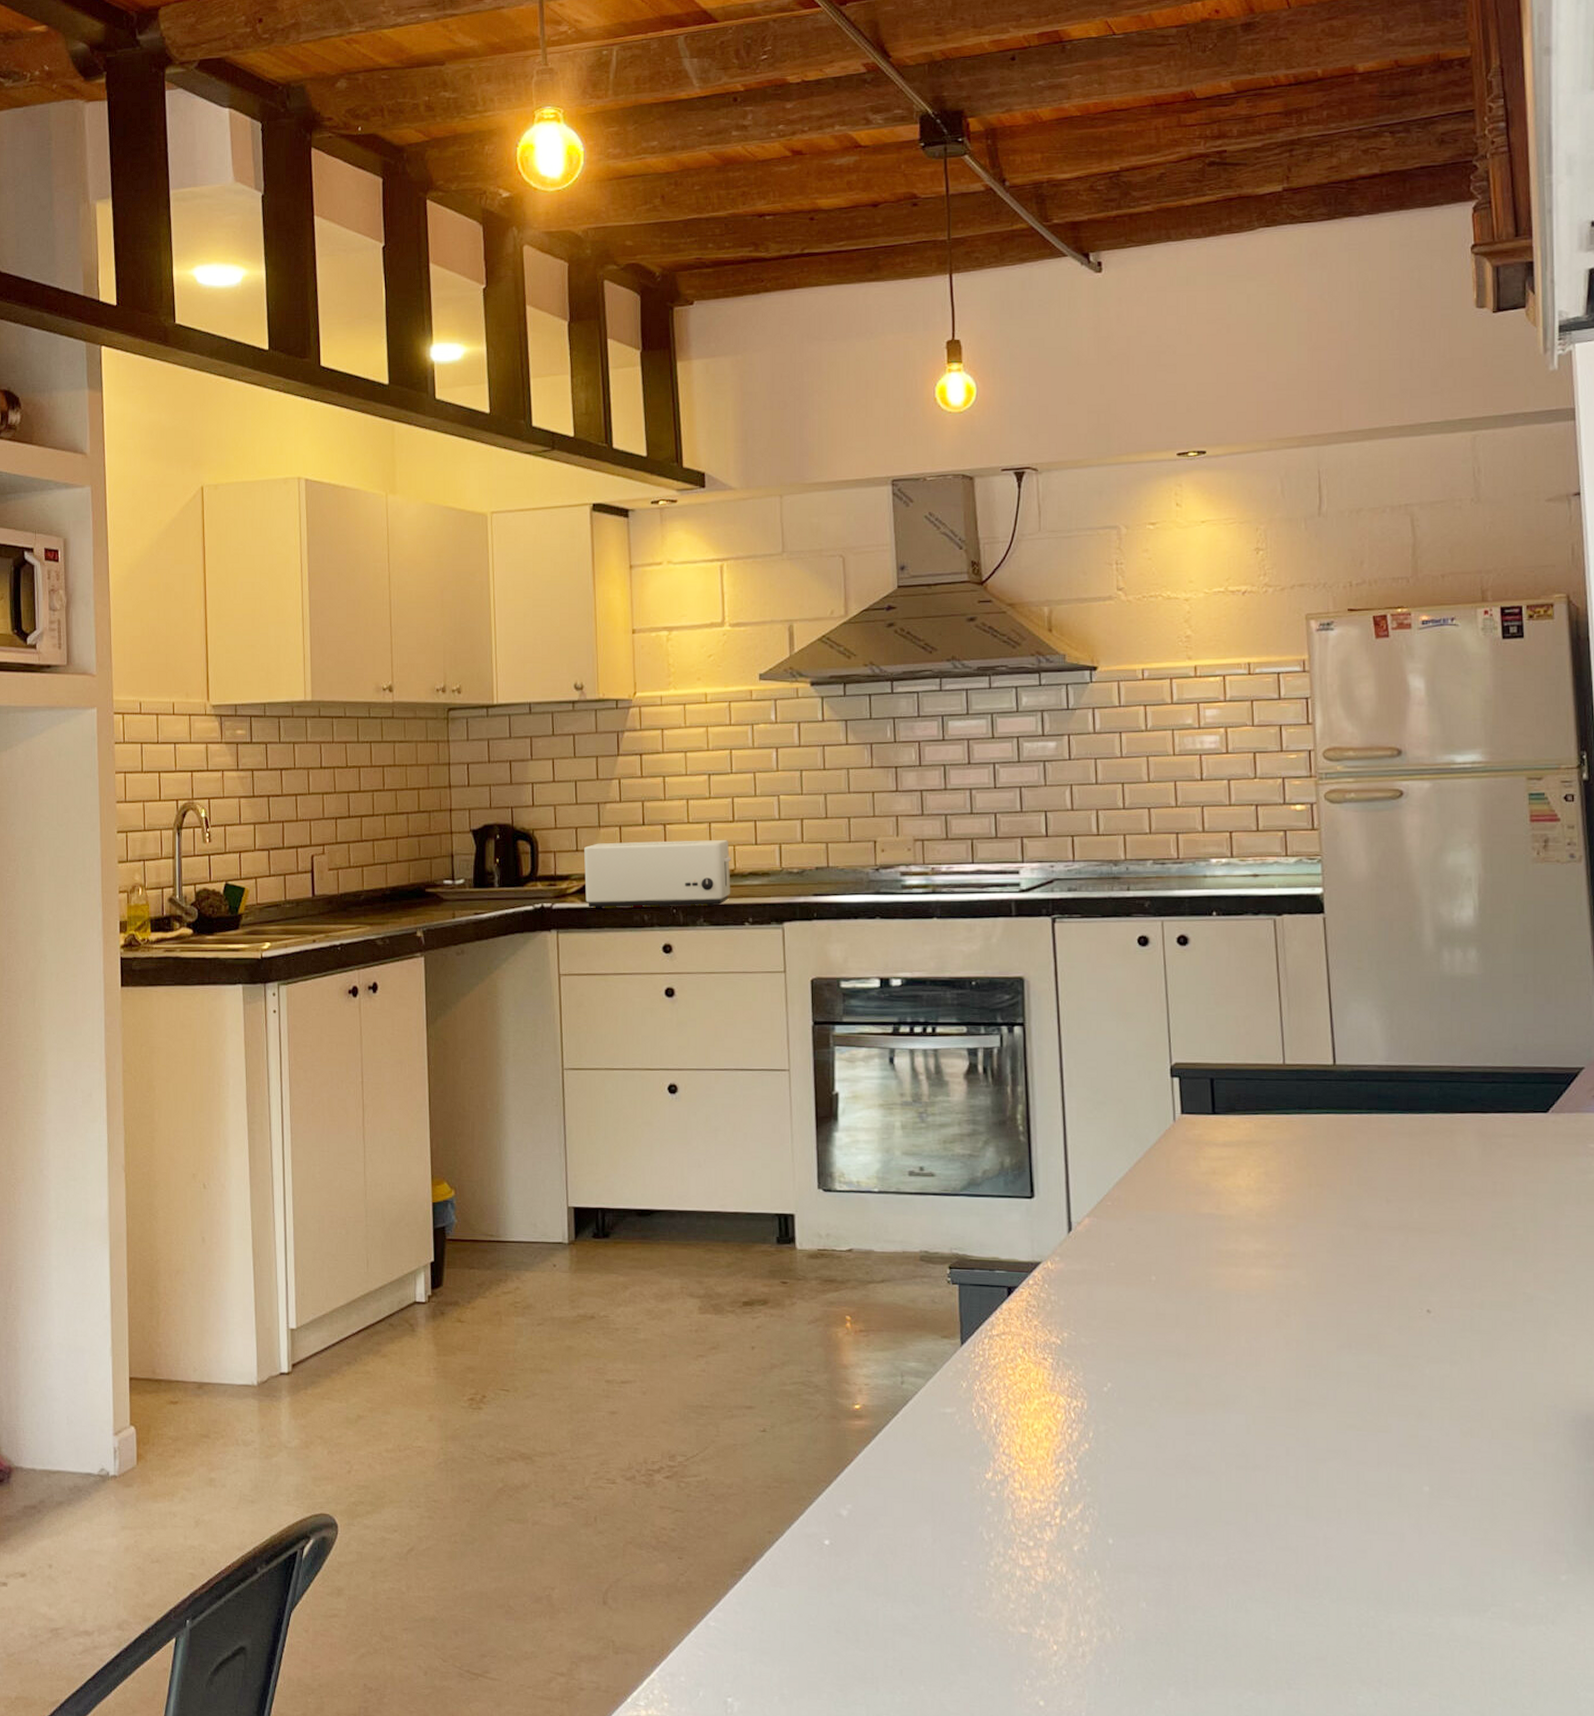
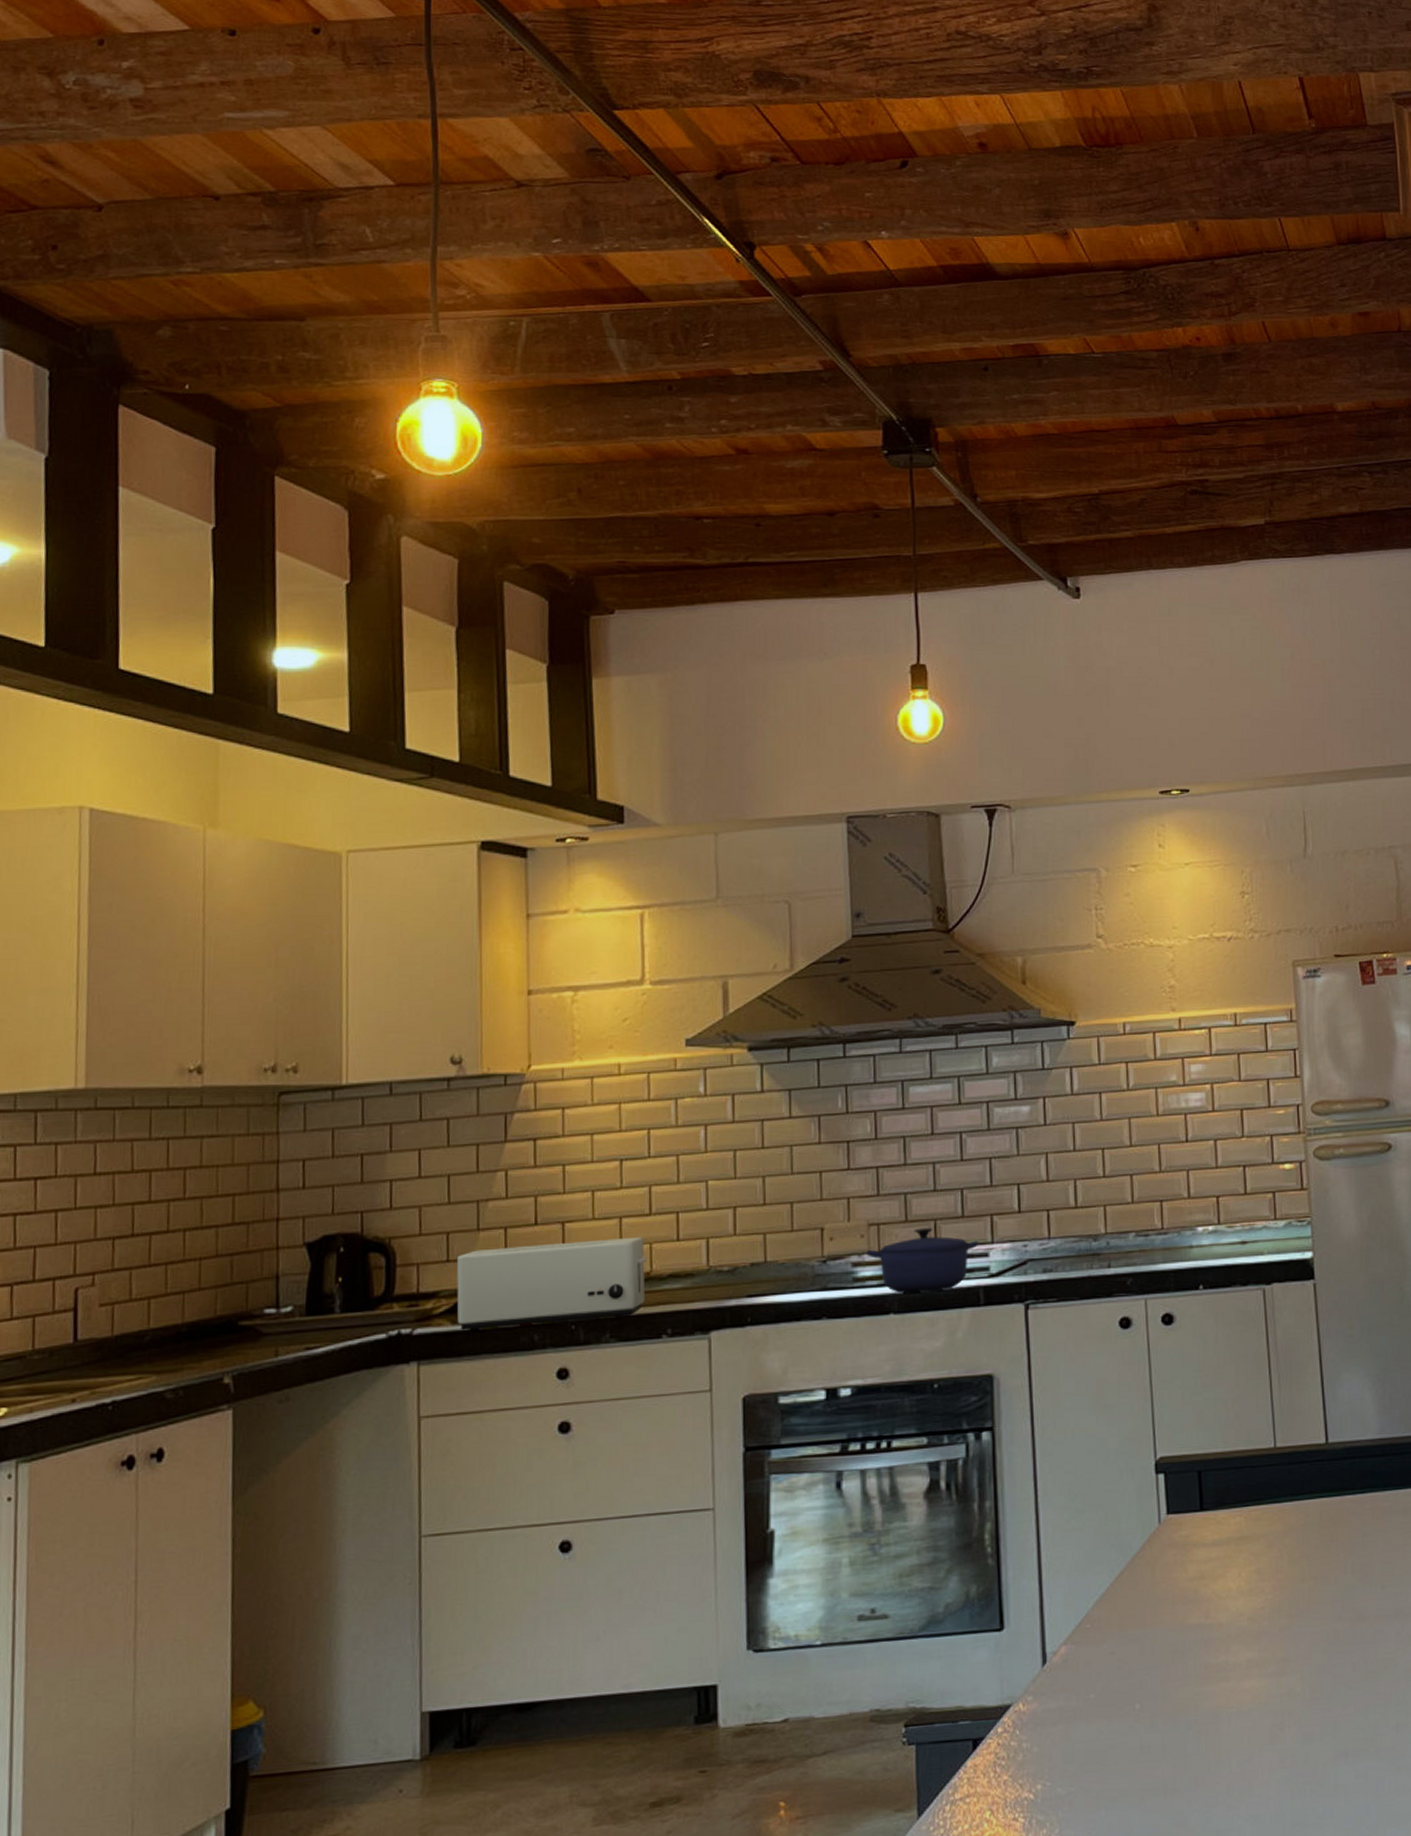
cooking pot: none [913,845,1011,902] -> present [866,1227,980,1293]

